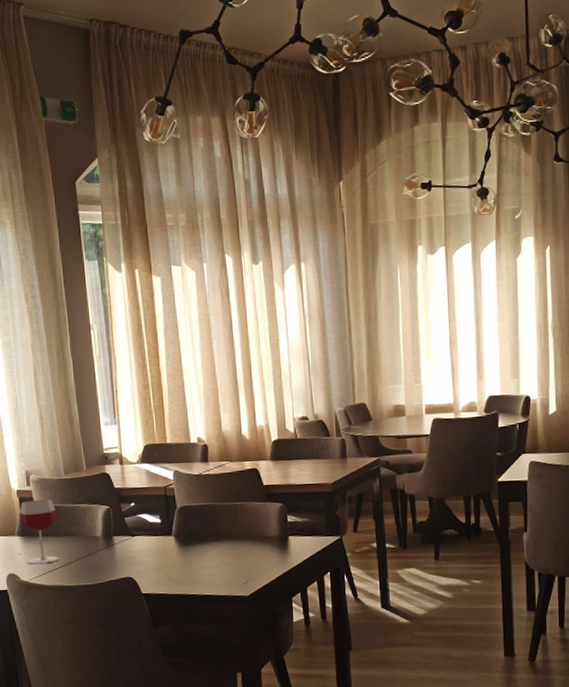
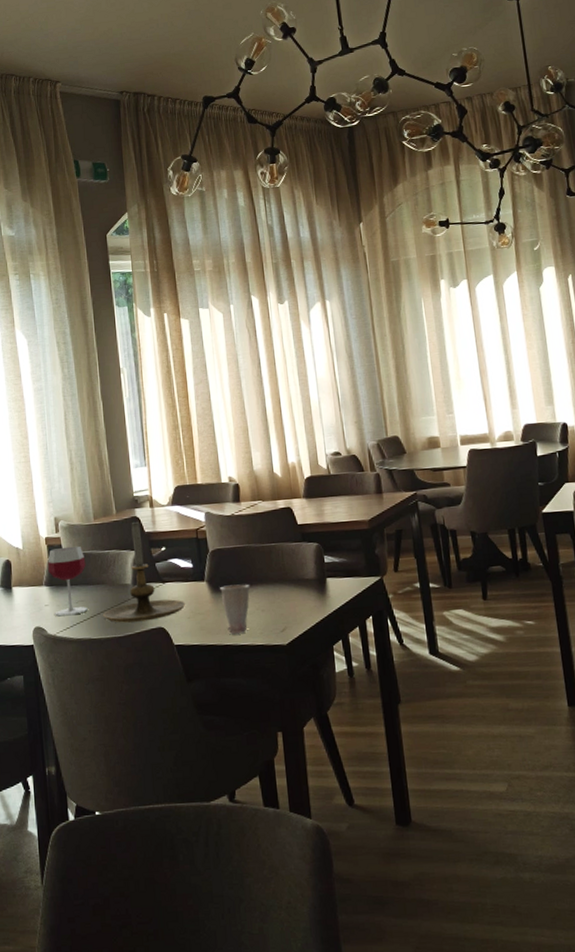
candle holder: none [74,477,154,572] -> present [103,521,186,623]
cup: none [187,539,216,585] -> present [220,584,250,634]

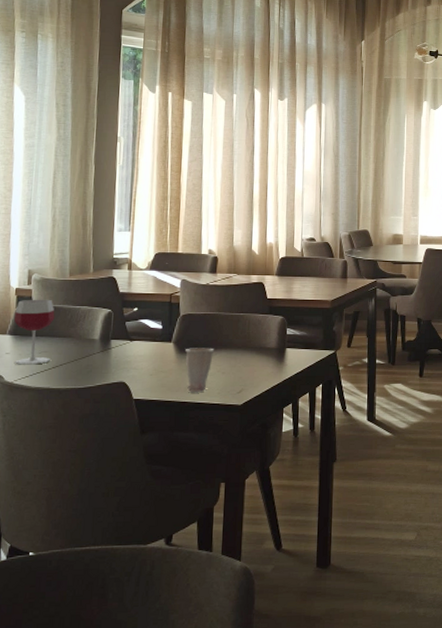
candle holder: present [103,521,186,623] -> none [65,281,150,375]

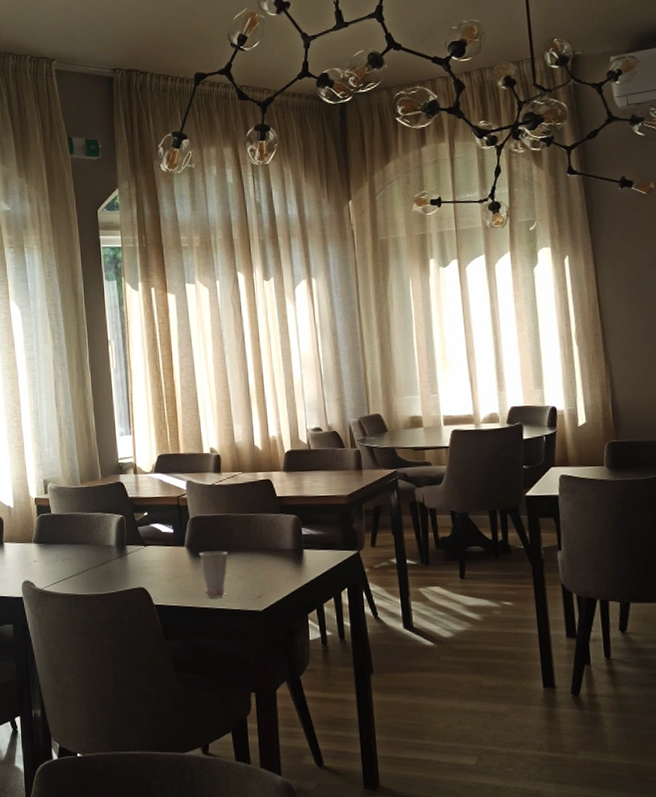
wineglass: present [14,299,55,365] -> none [37,507,73,572]

